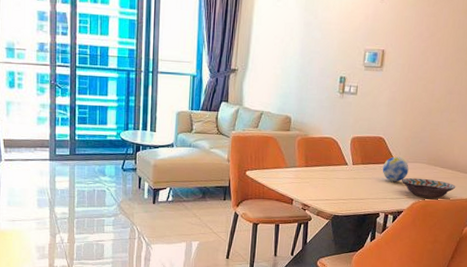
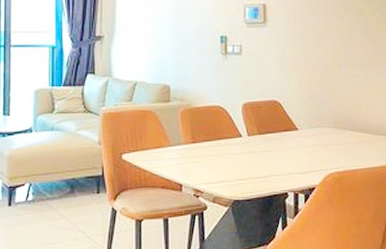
decorative ball: present [382,156,409,182] -> none [283,122,314,153]
decorative bowl: present [401,177,456,199] -> none [307,145,371,169]

